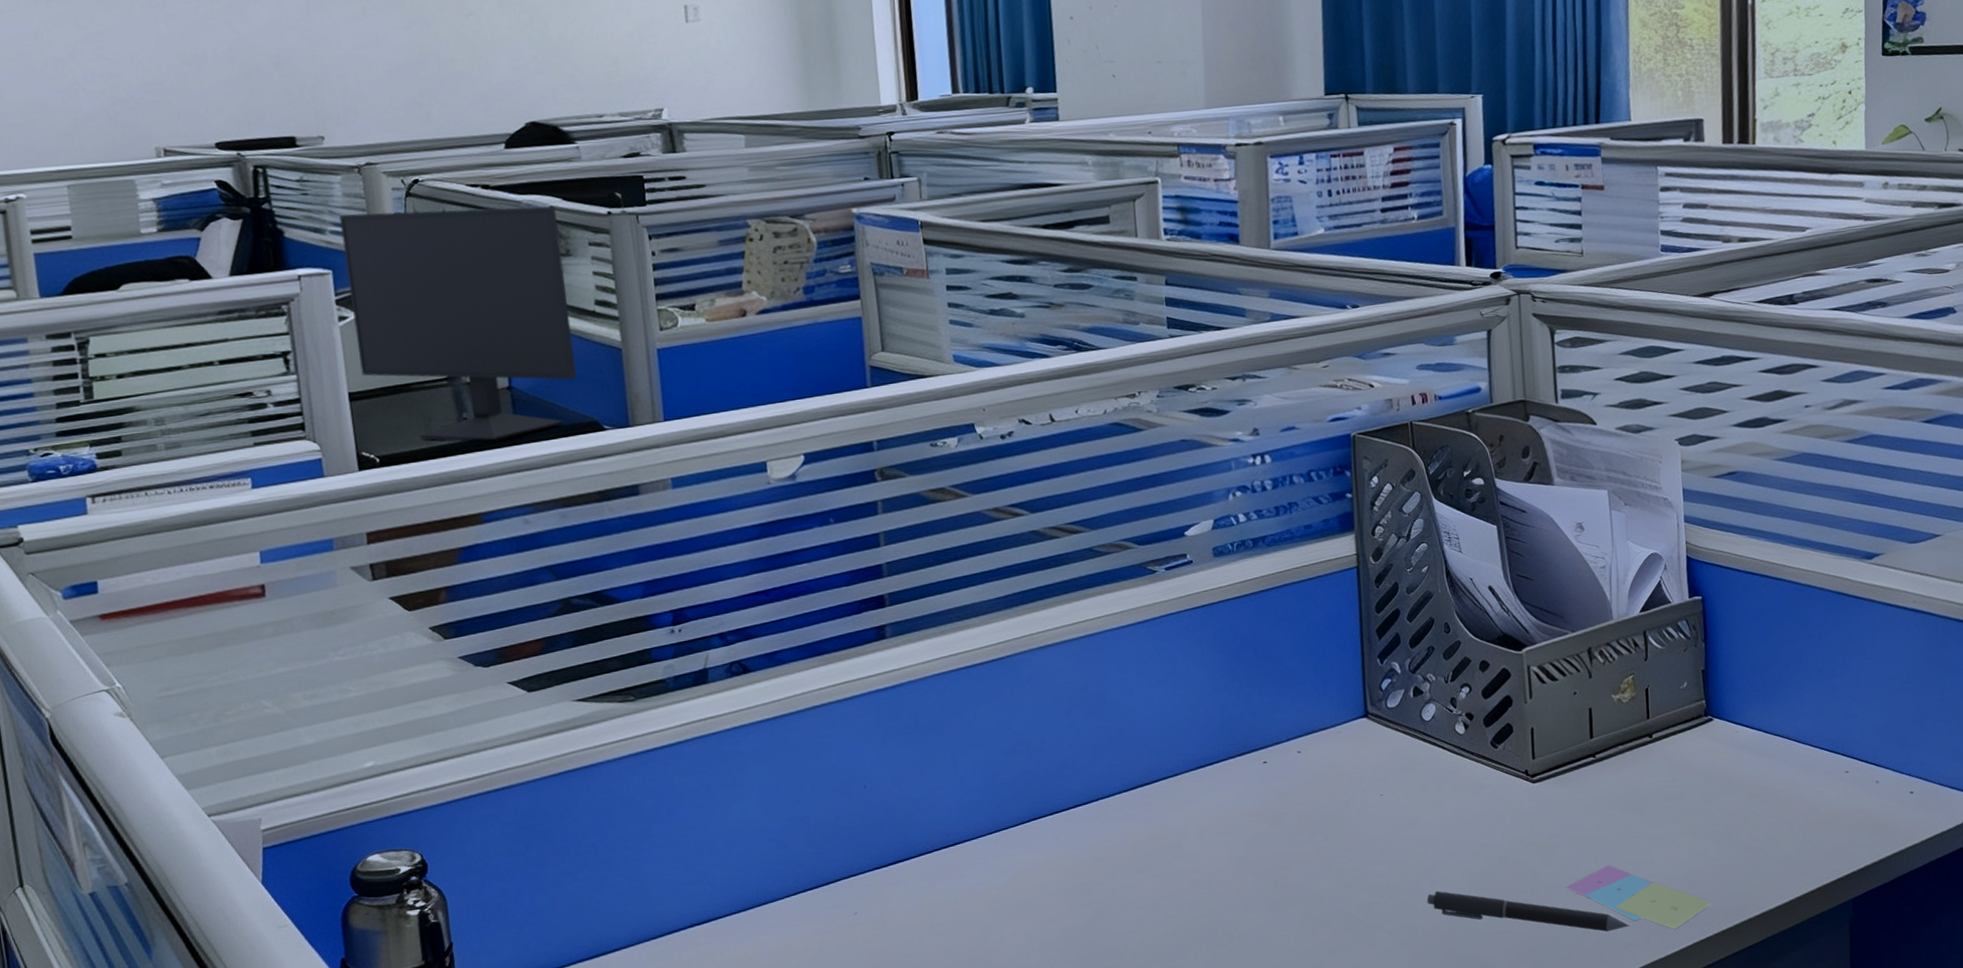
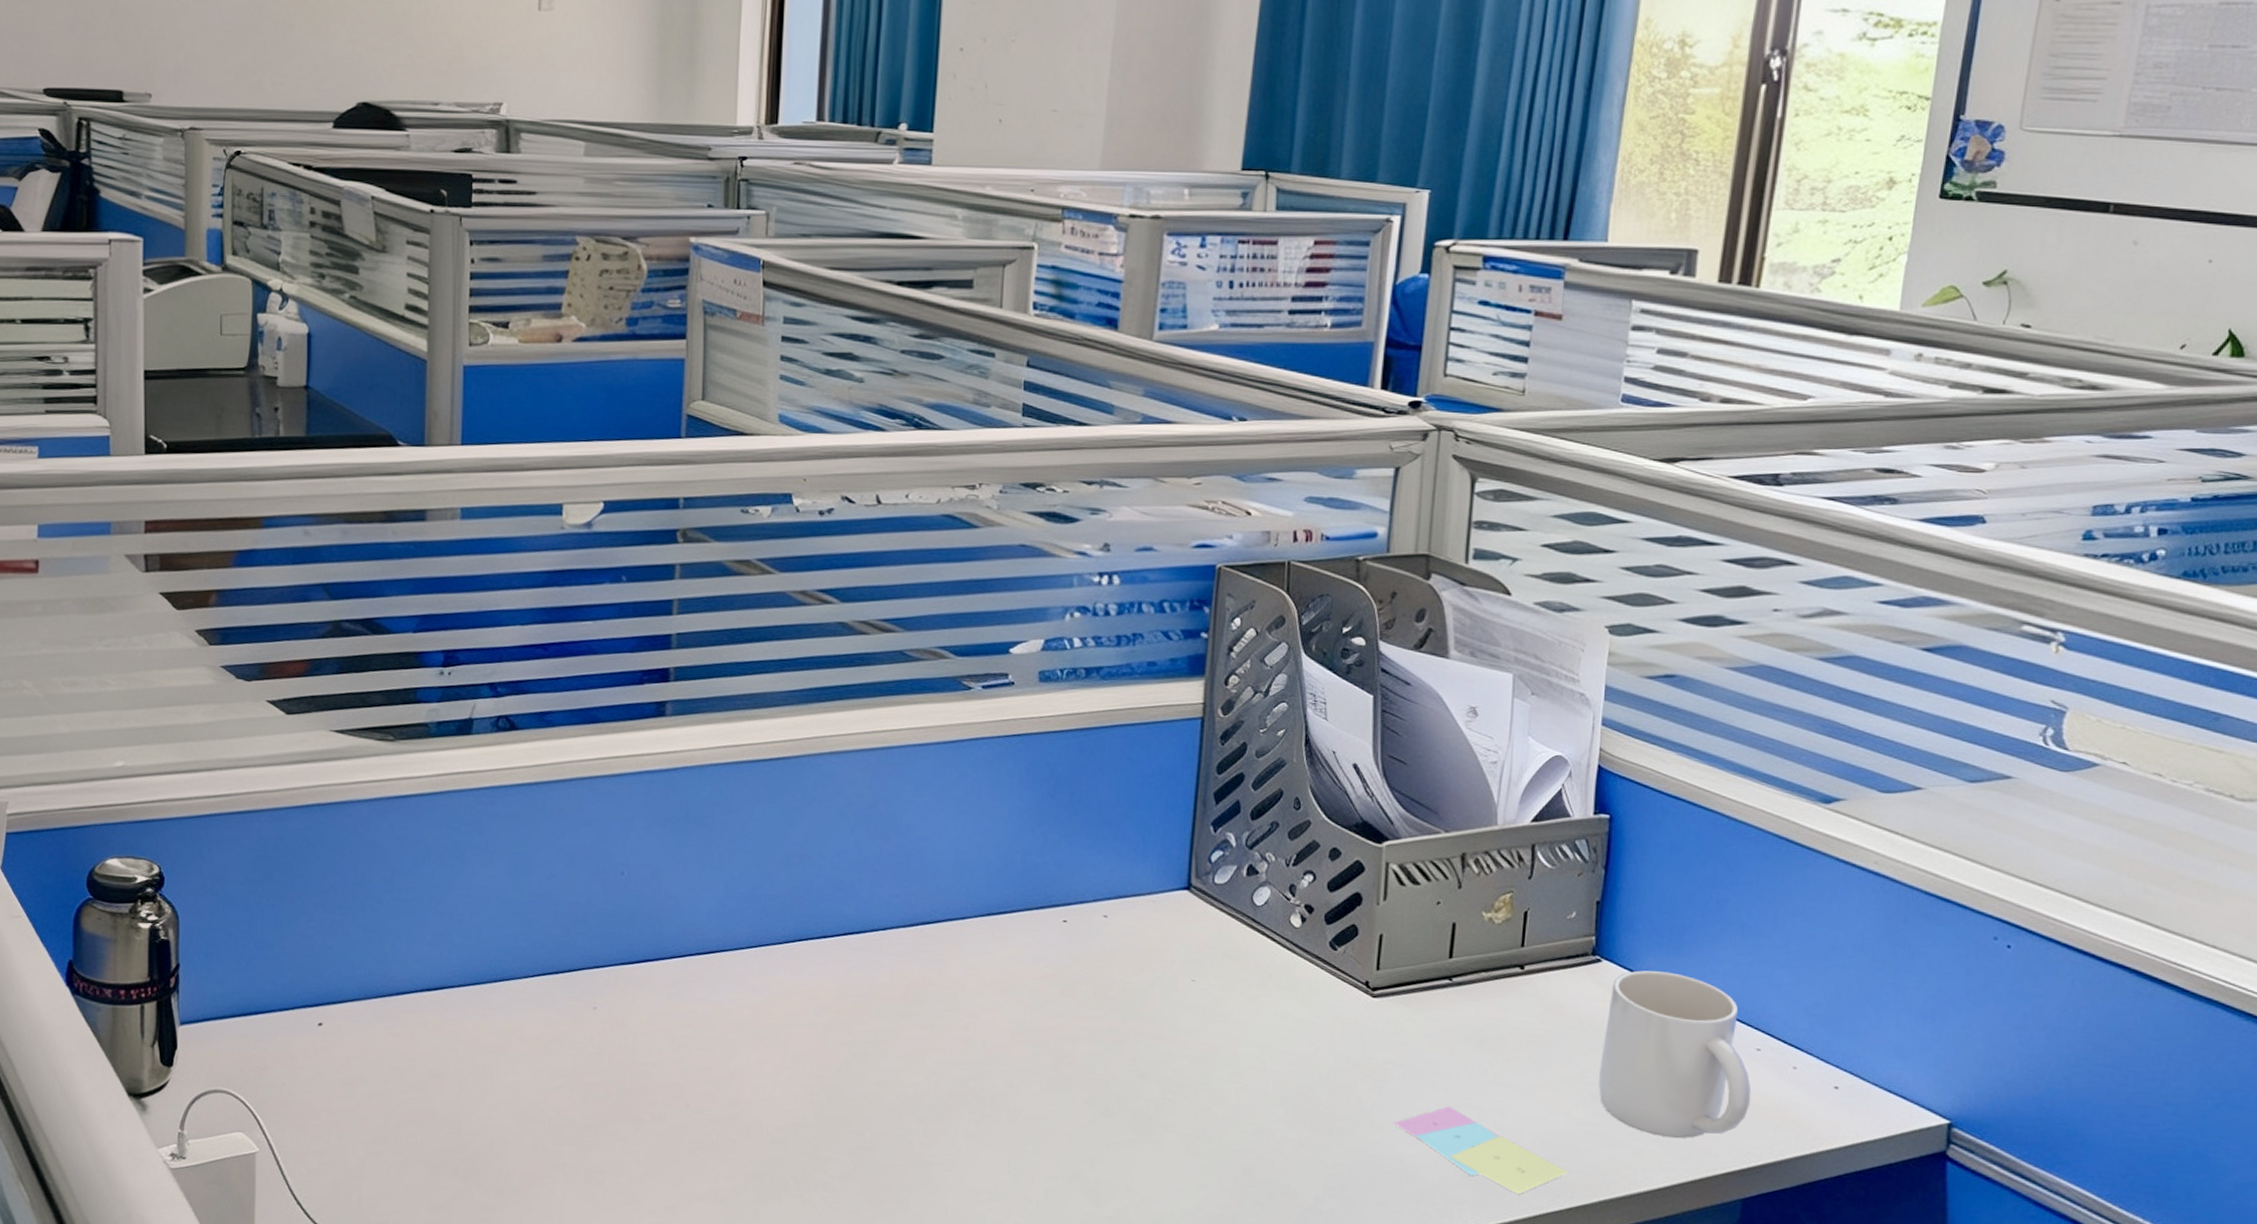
computer monitor: present [339,206,577,443] -> none [157,179,378,443]
pen: present [1426,890,1630,932] -> none [1228,1099,1465,1183]
mug: none [1724,719,1848,859] -> present [1598,970,1752,1138]

